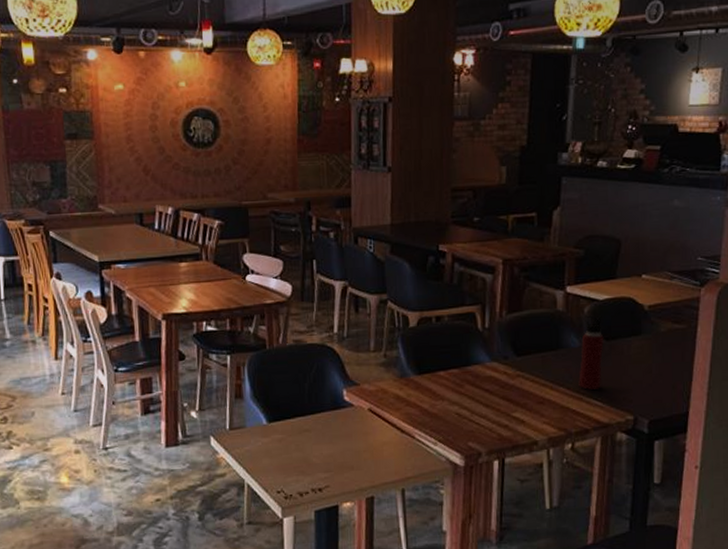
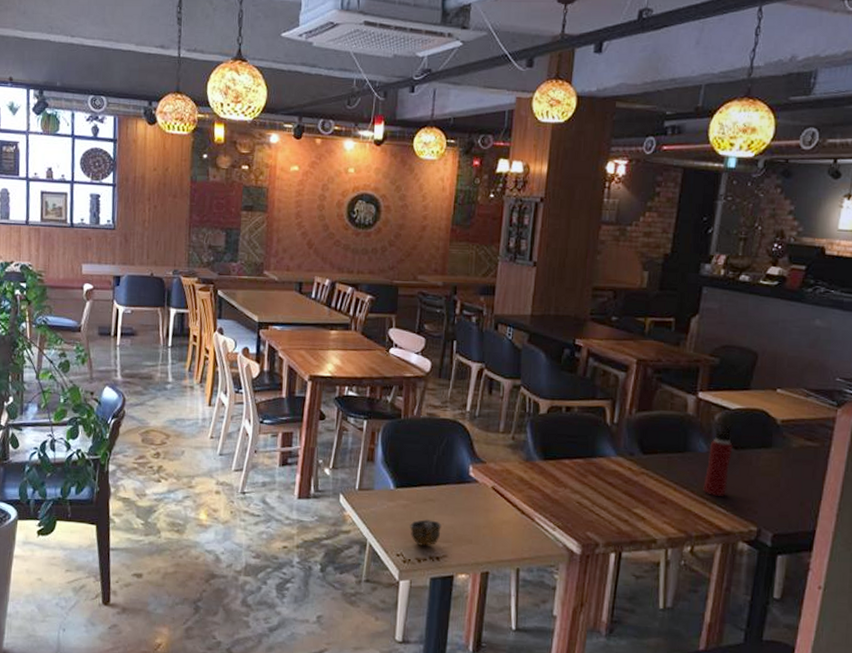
cup: none [288,451,321,479] -> present [410,519,442,546]

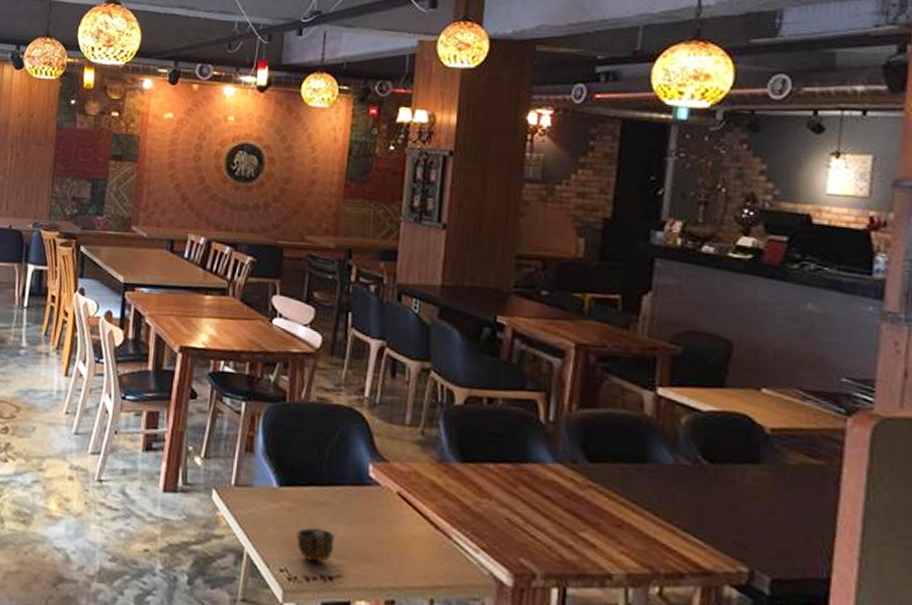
water bottle: present [703,422,733,496] -> none [671,427,707,523]

